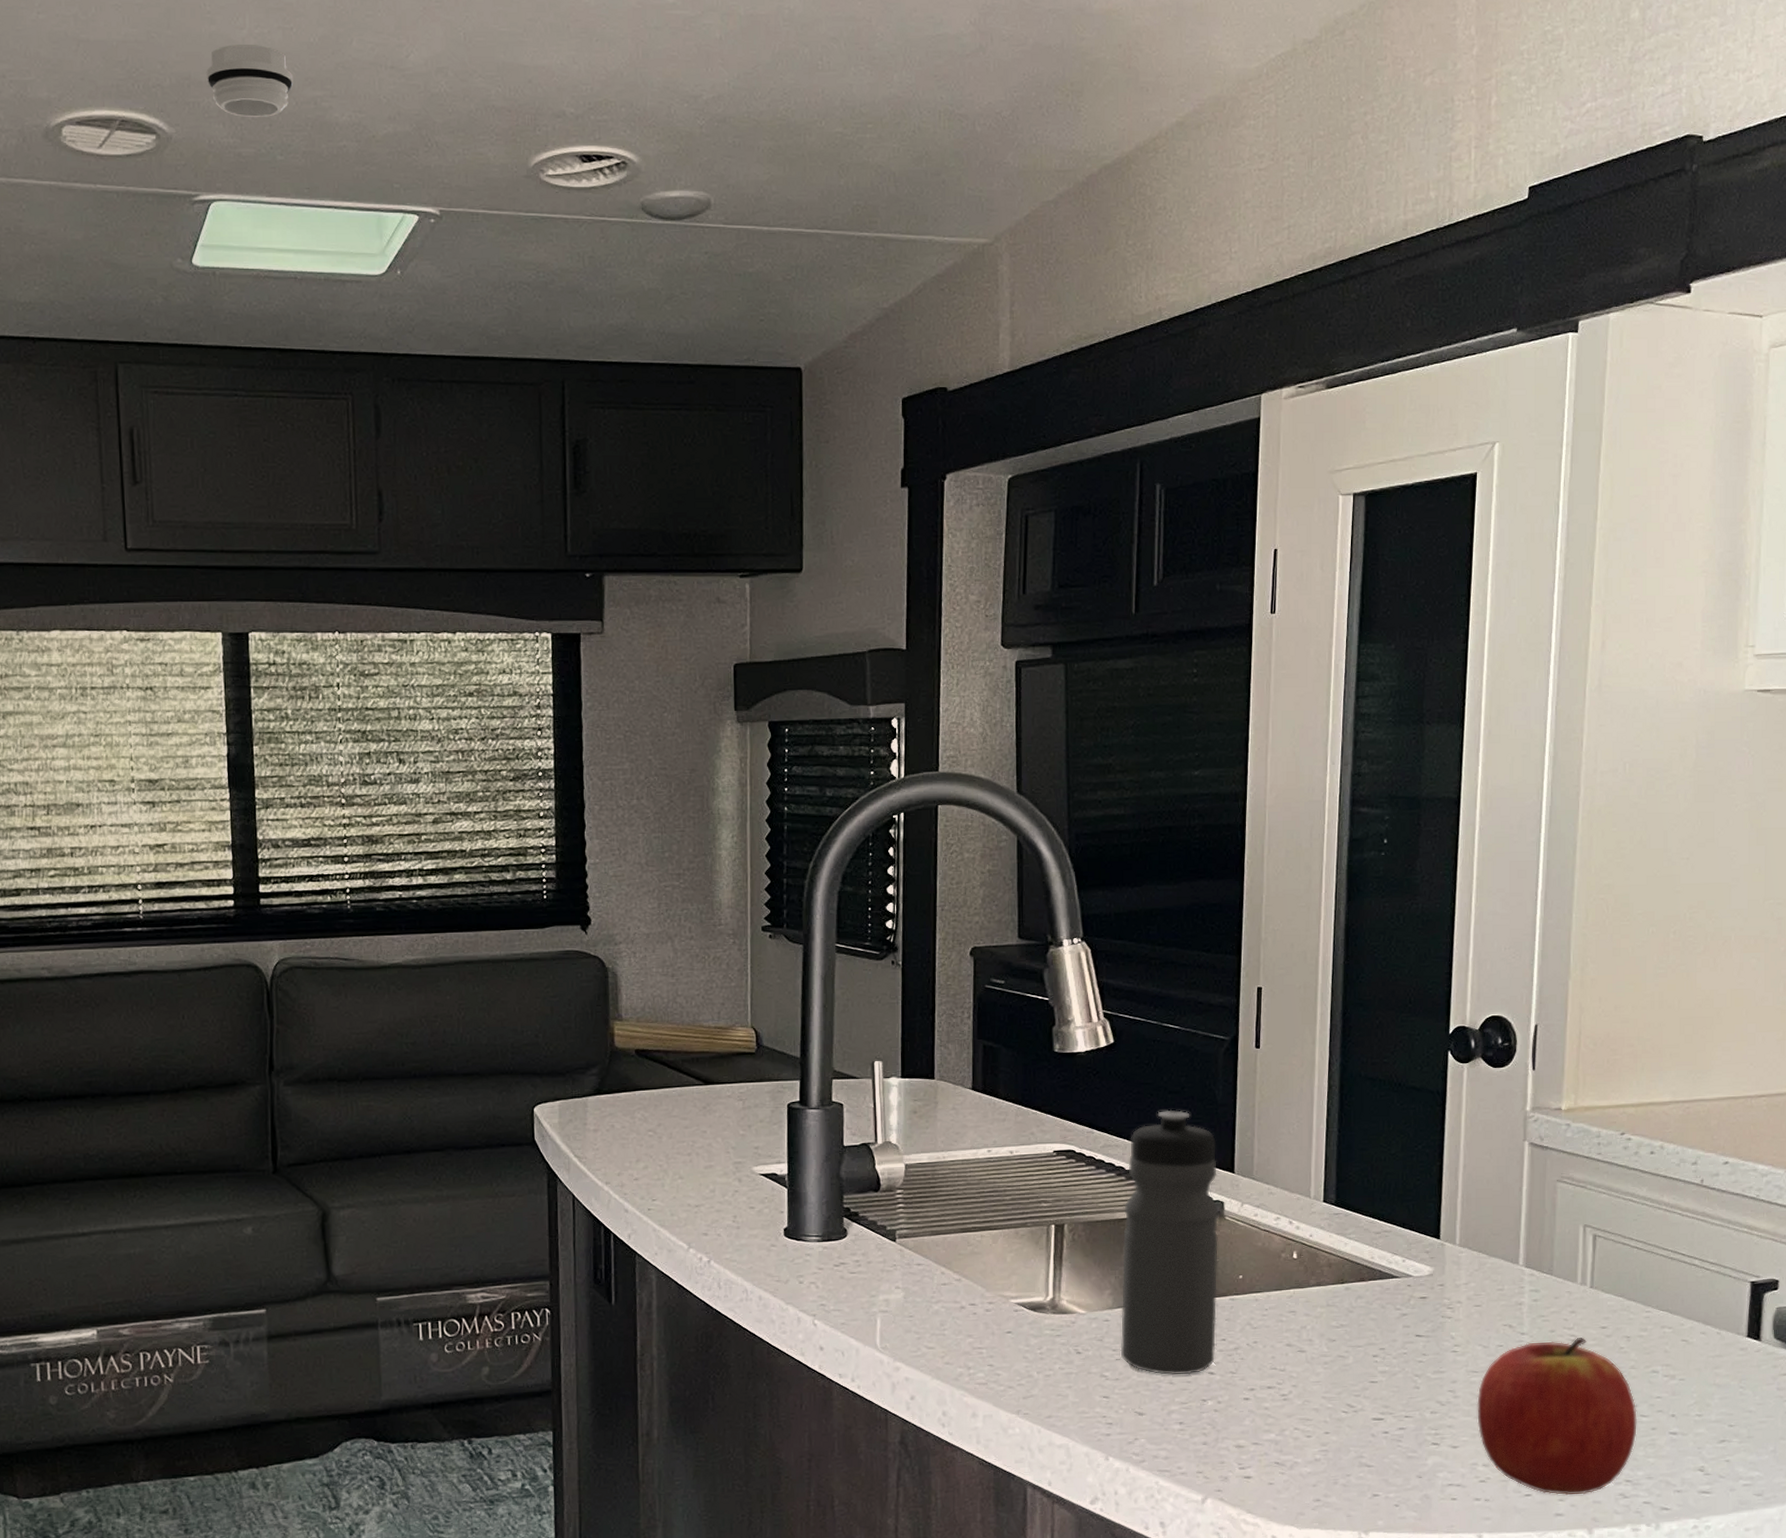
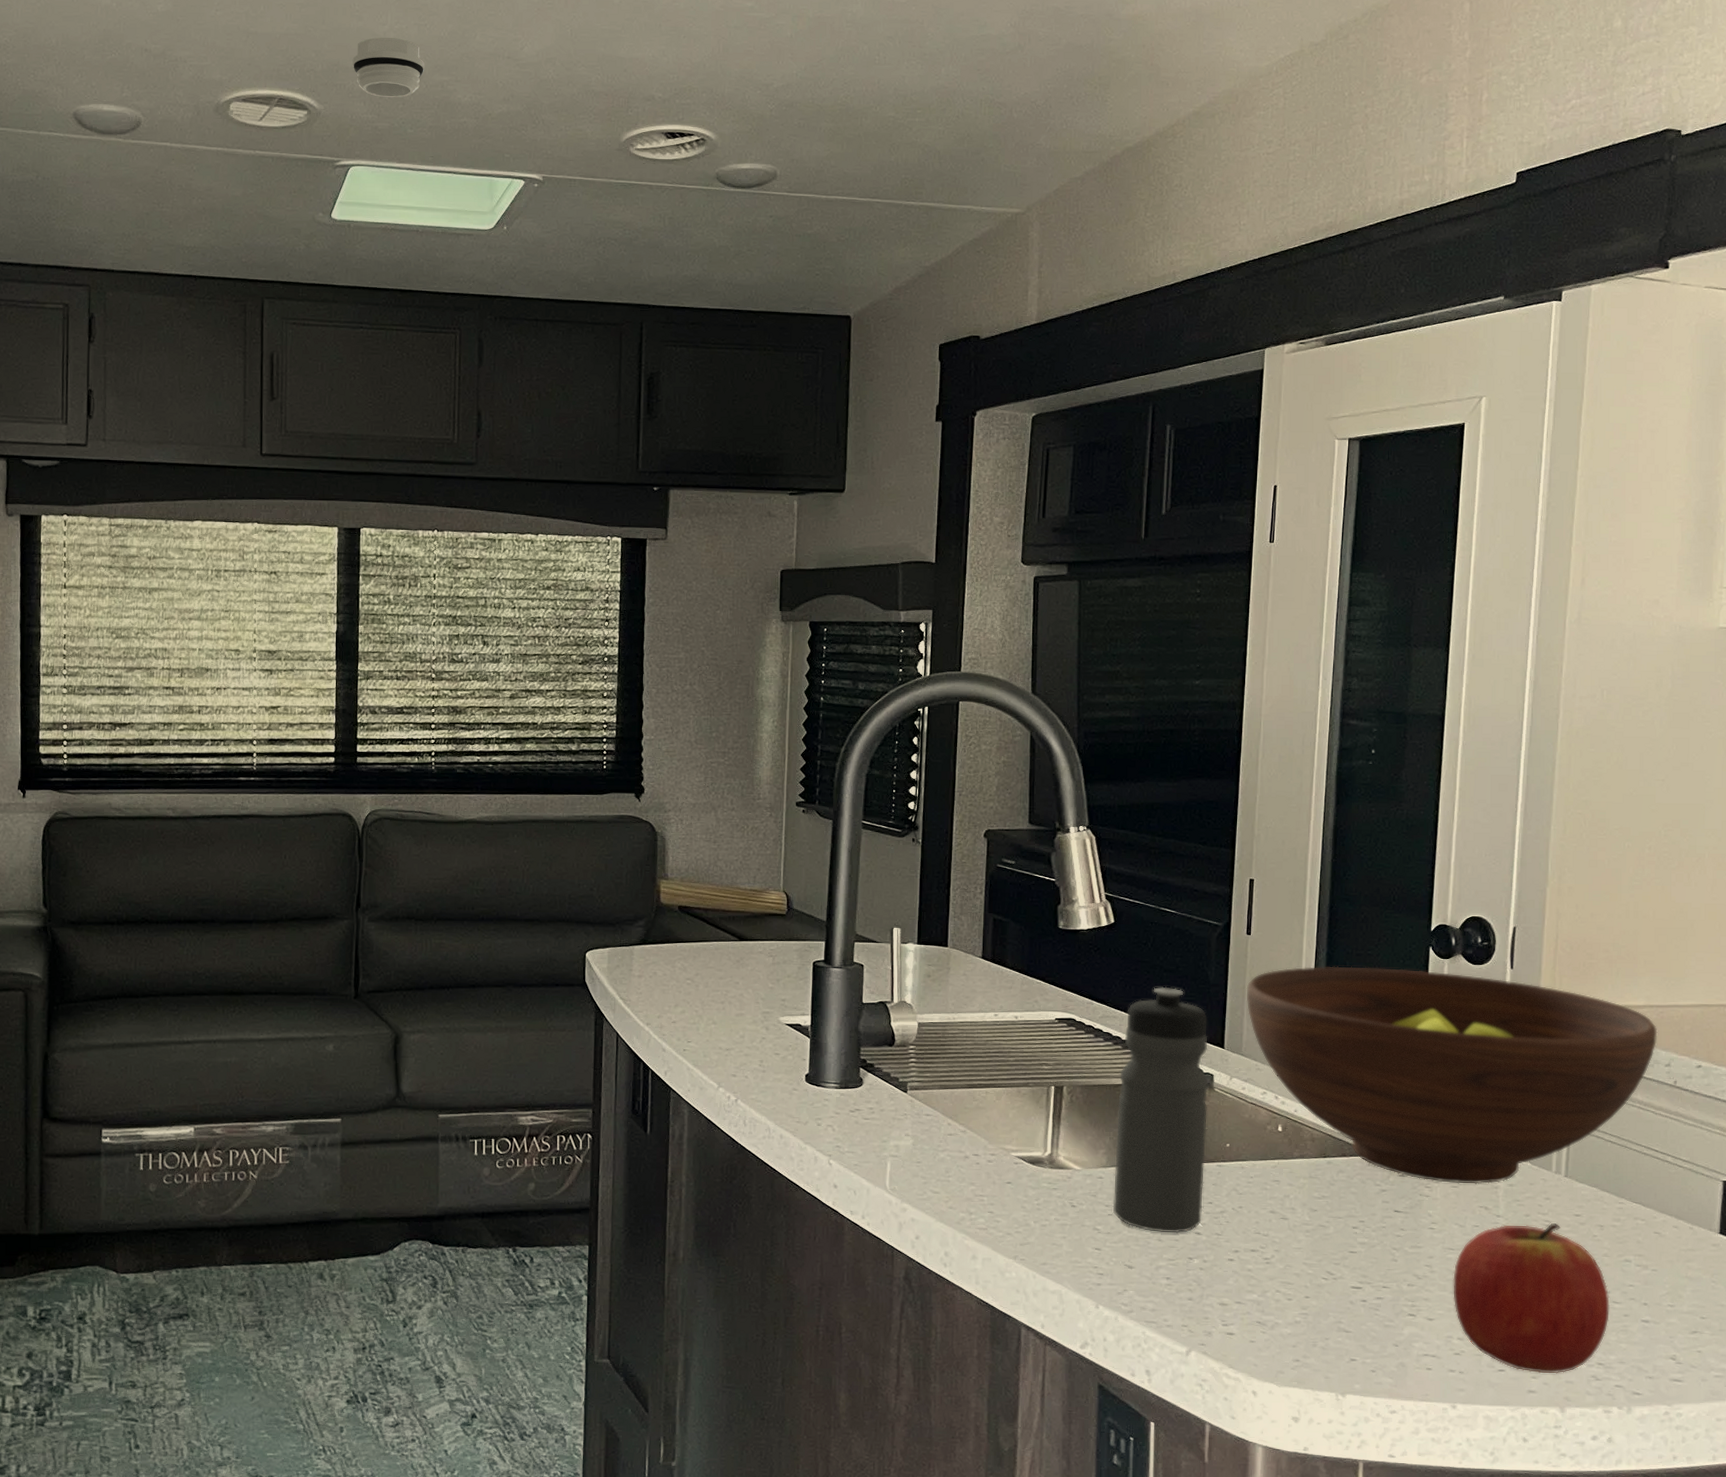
fruit bowl: none [1256,1076,1684,1303] -> present [1246,966,1658,1184]

